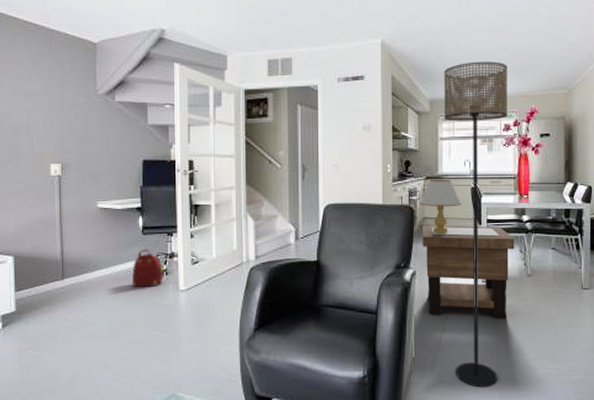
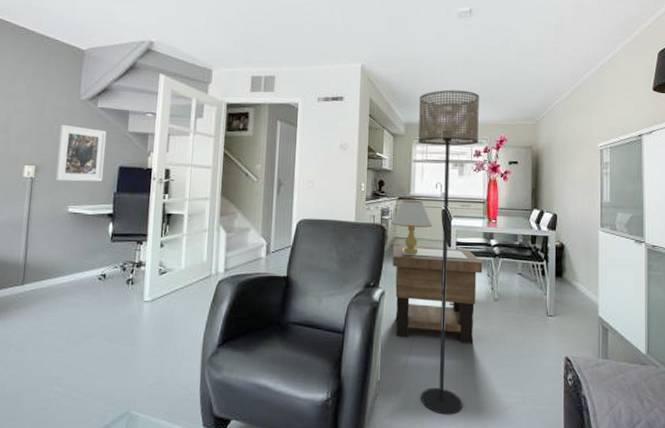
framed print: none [80,120,128,178] -> present [54,124,107,182]
backpack: present [131,249,164,288] -> none [94,256,130,297]

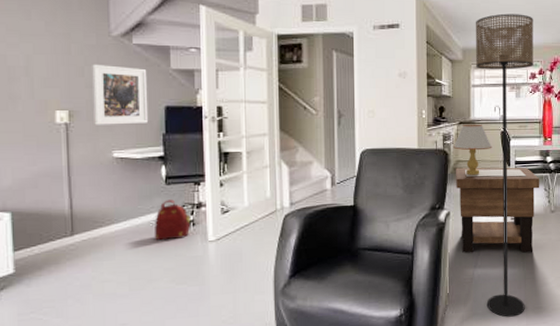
backpack: none [94,256,130,297] -> present [154,199,191,241]

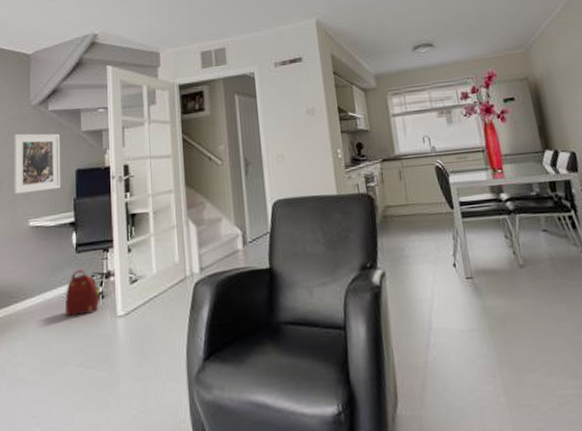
table lamp: present [453,124,492,175] -> none [379,159,427,224]
side table: present [456,167,540,253] -> none [385,209,505,327]
floor lamp: present [476,13,533,317] -> none [386,27,507,420]

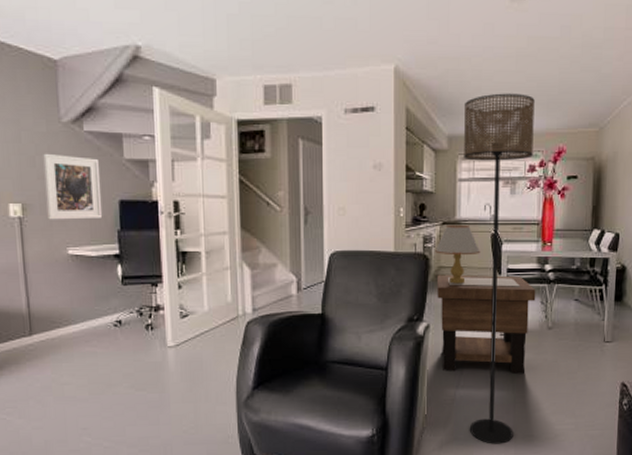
backpack: present [64,269,100,317] -> none [111,301,149,344]
table lamp: none [379,159,427,224] -> present [435,224,481,284]
side table: none [385,209,505,327] -> present [437,274,536,374]
floor lamp: none [386,27,507,420] -> present [464,93,535,444]

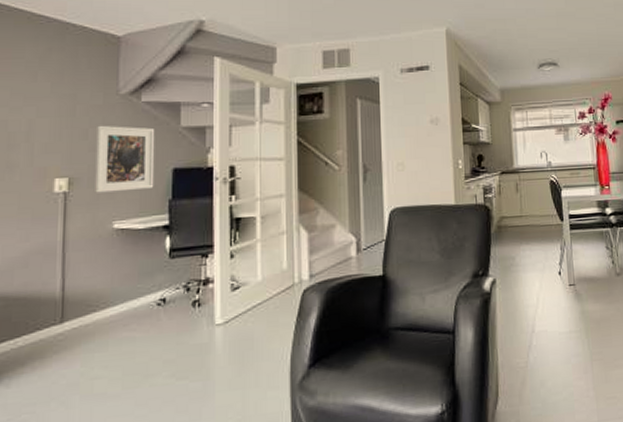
table lamp: present [435,224,481,284] -> none [496,173,541,234]
side table: present [437,274,536,374] -> none [500,222,601,330]
floor lamp: present [464,93,535,444] -> none [513,48,595,412]

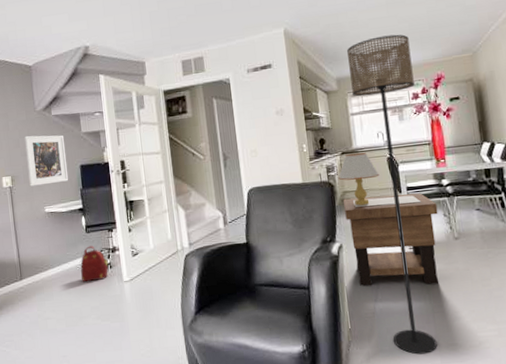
backpack: none [153,276,196,326] -> present [80,246,108,283]
table lamp: none [496,173,541,234] -> present [338,152,380,206]
side table: none [500,222,601,330] -> present [343,193,439,287]
floor lamp: none [513,48,595,412] -> present [347,34,437,355]

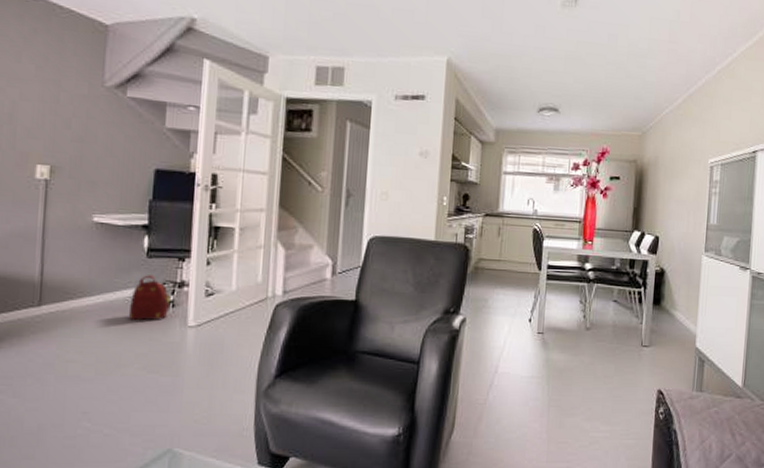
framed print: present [23,135,69,187] -> none [75,115,139,187]
table lamp: present [338,152,380,206] -> none [476,216,522,278]
side table: present [343,193,439,287] -> none [475,267,575,375]
floor lamp: present [347,34,437,355] -> none [502,92,581,450]

